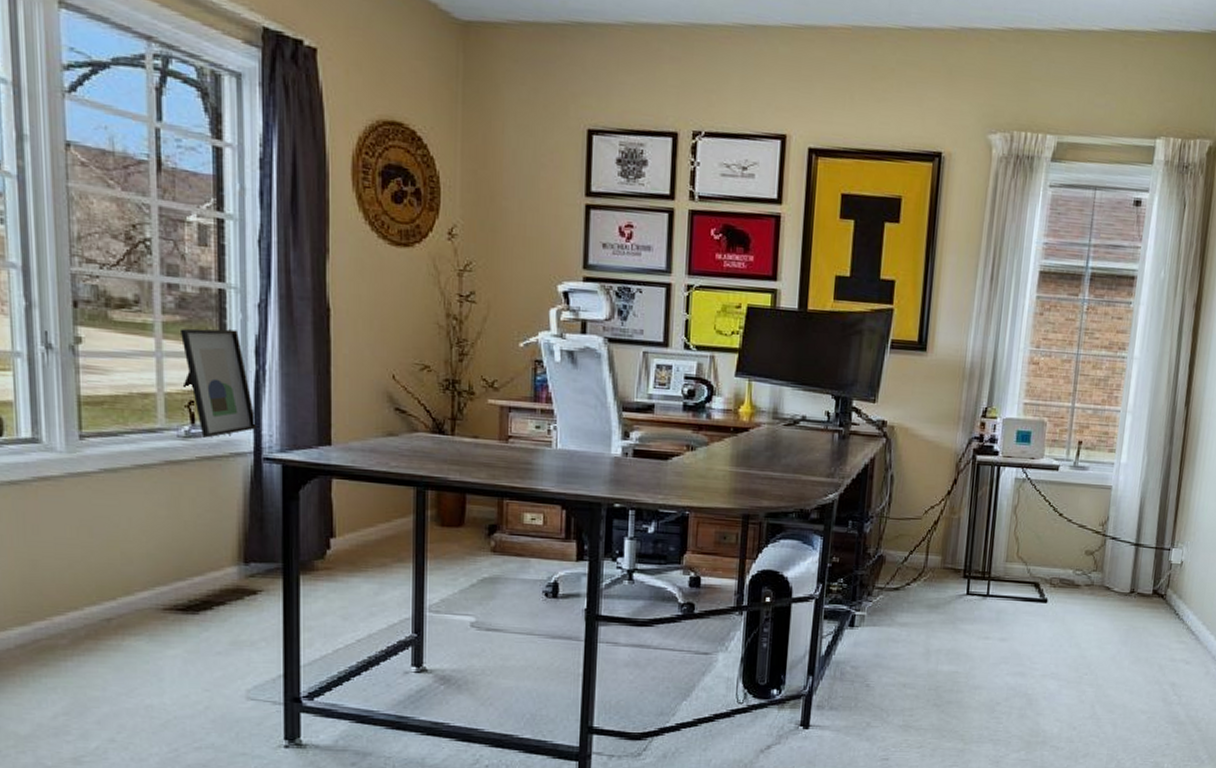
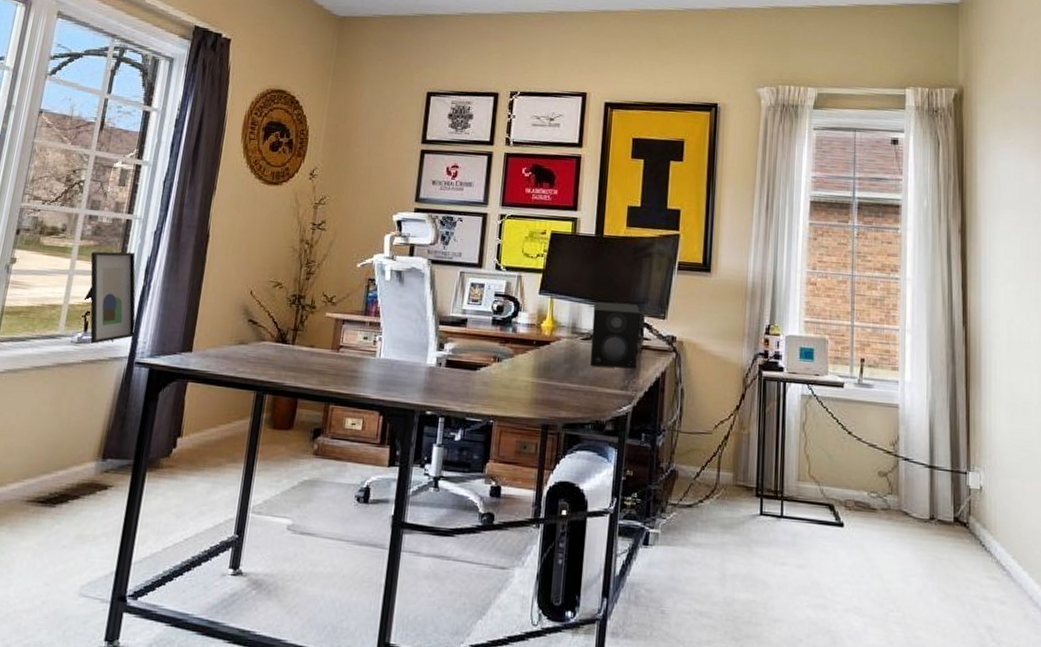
speaker: none [793,384,848,456] -> present [590,301,640,369]

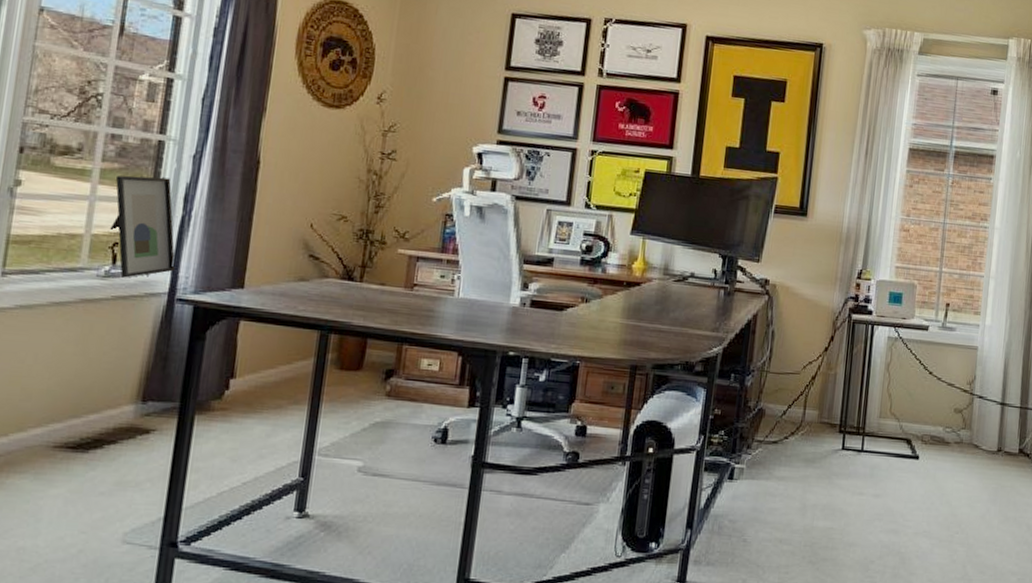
speaker: present [590,301,640,369] -> none [681,243,734,312]

